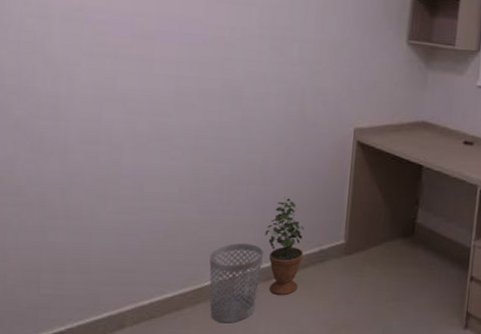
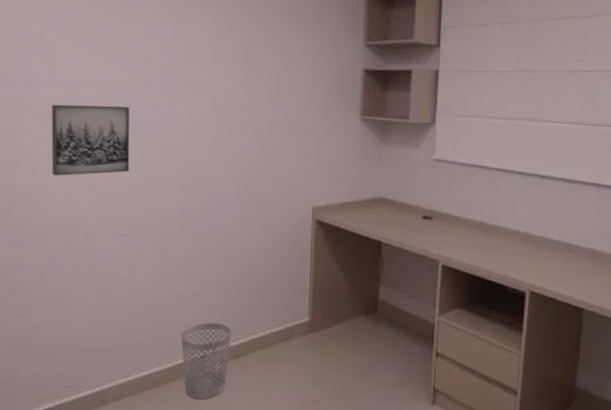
wall art: none [80,11,170,87] -> present [51,104,130,176]
potted plant: present [264,196,304,296] -> none [231,276,269,373]

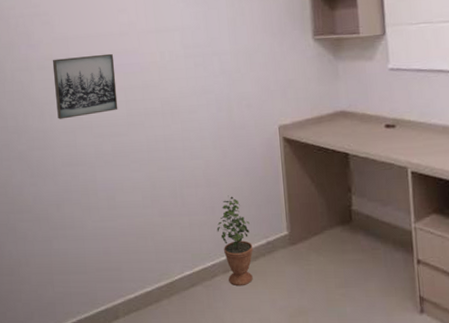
wastebasket: present [181,322,232,400] -> none [175,239,220,313]
potted plant: none [231,276,269,373] -> present [216,195,253,286]

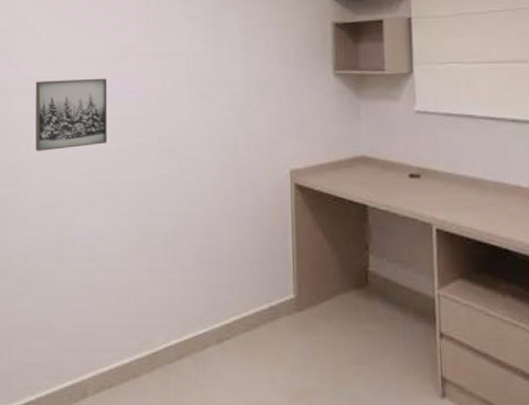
potted plant: present [216,195,253,286] -> none [212,249,253,360]

